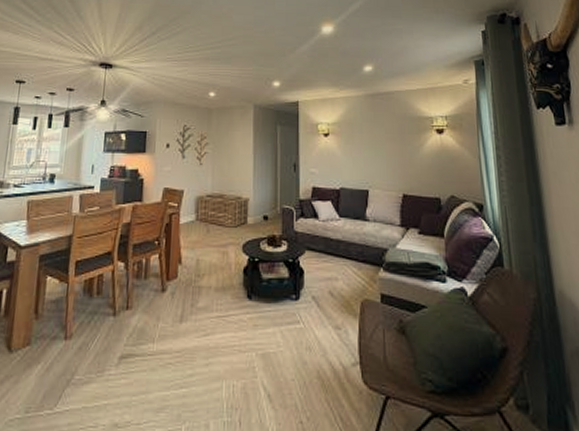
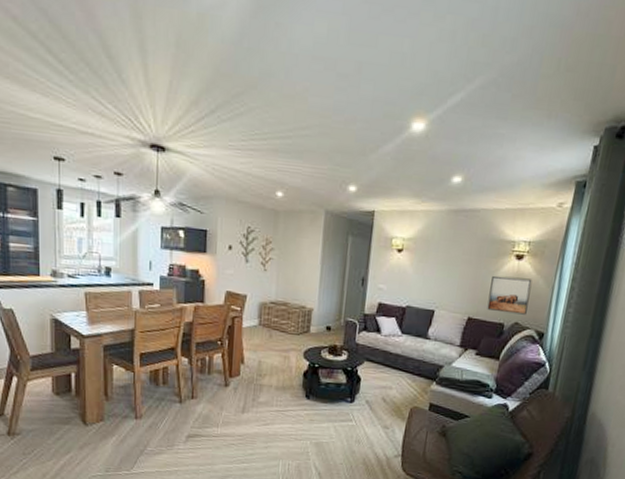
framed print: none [418,150,460,187] -> present [487,275,532,315]

